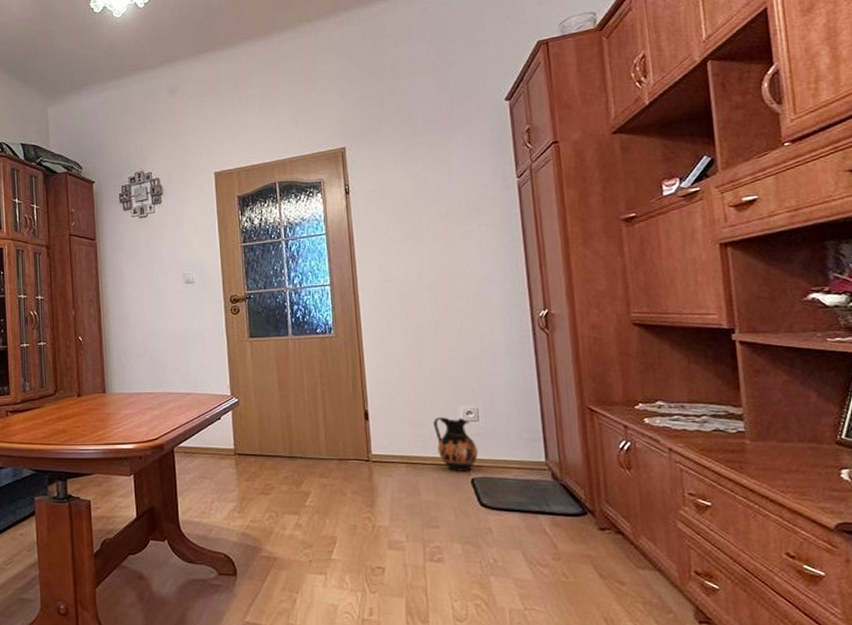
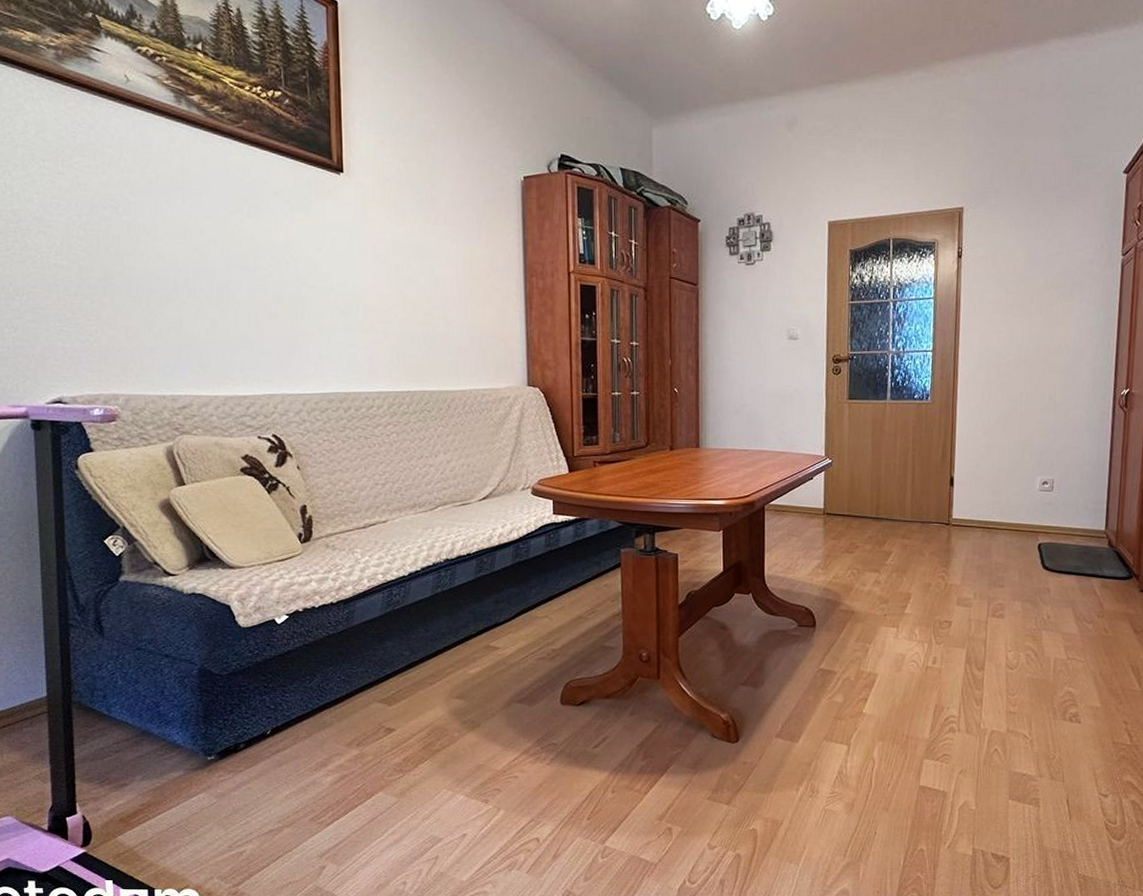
ceramic jug: present [433,417,478,471] -> none [1011,486,1048,537]

